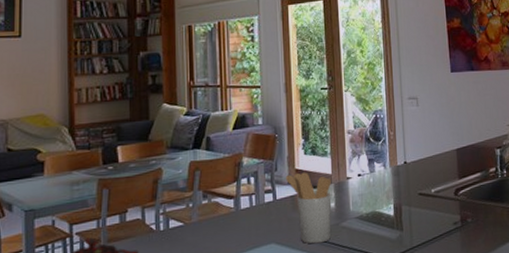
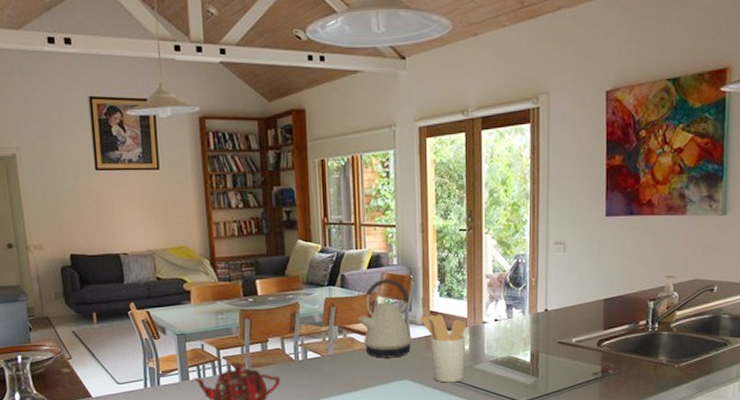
kettle: none [223,139,280,223] -> present [358,279,414,358]

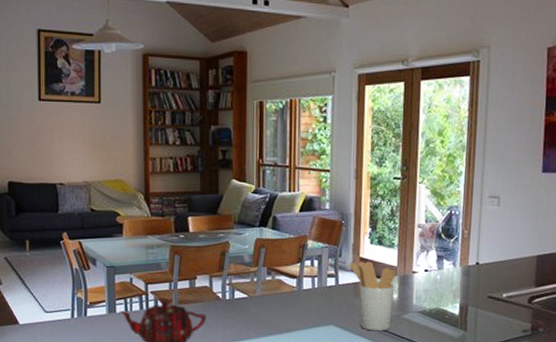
kettle: present [358,279,414,358] -> none [287,223,343,303]

